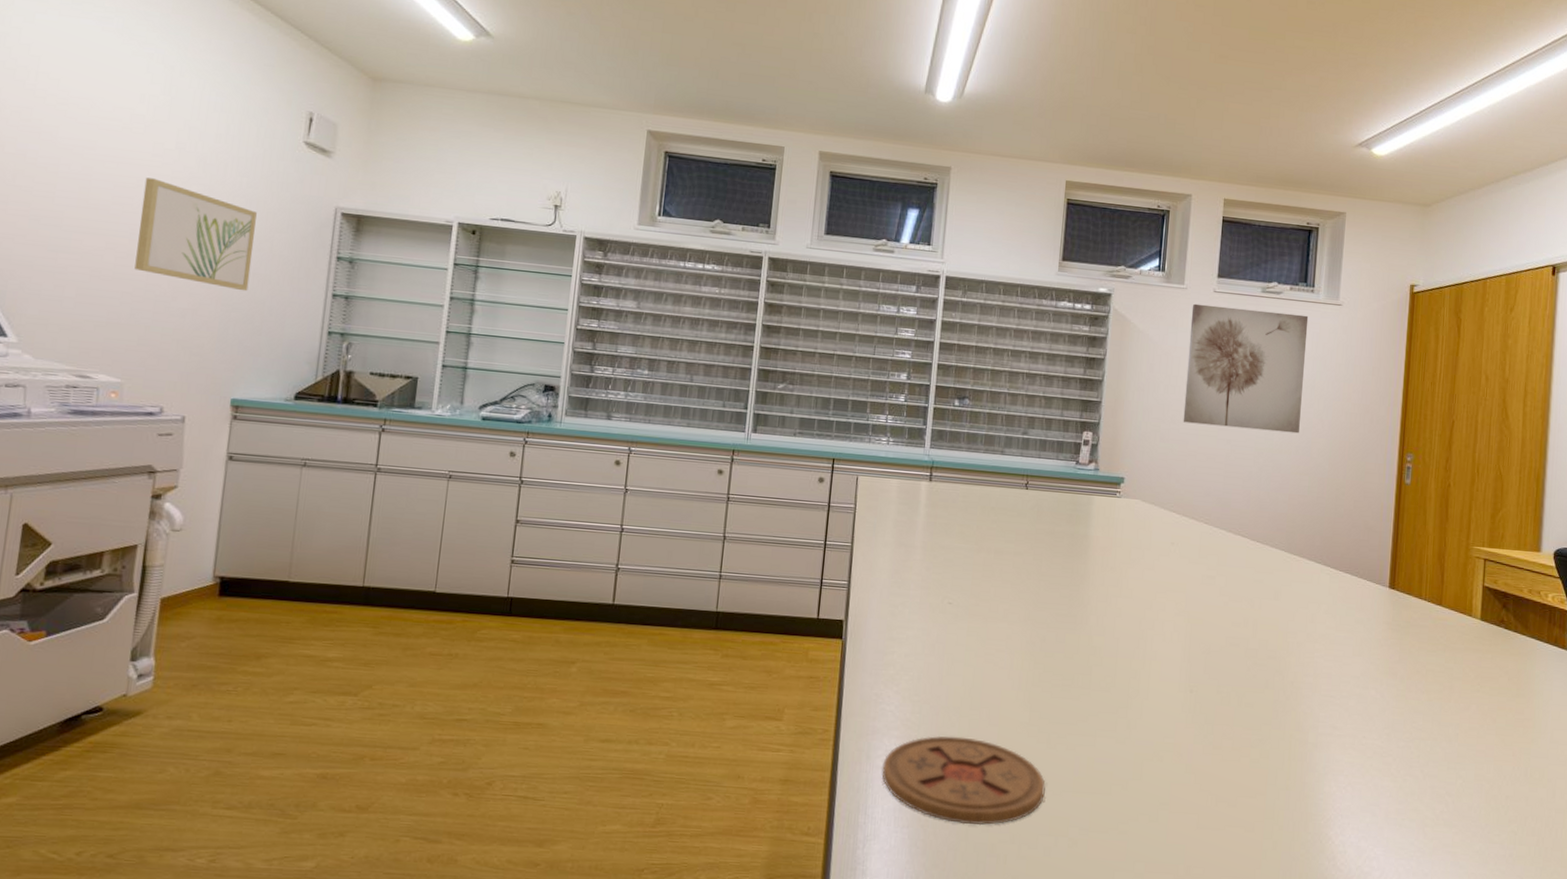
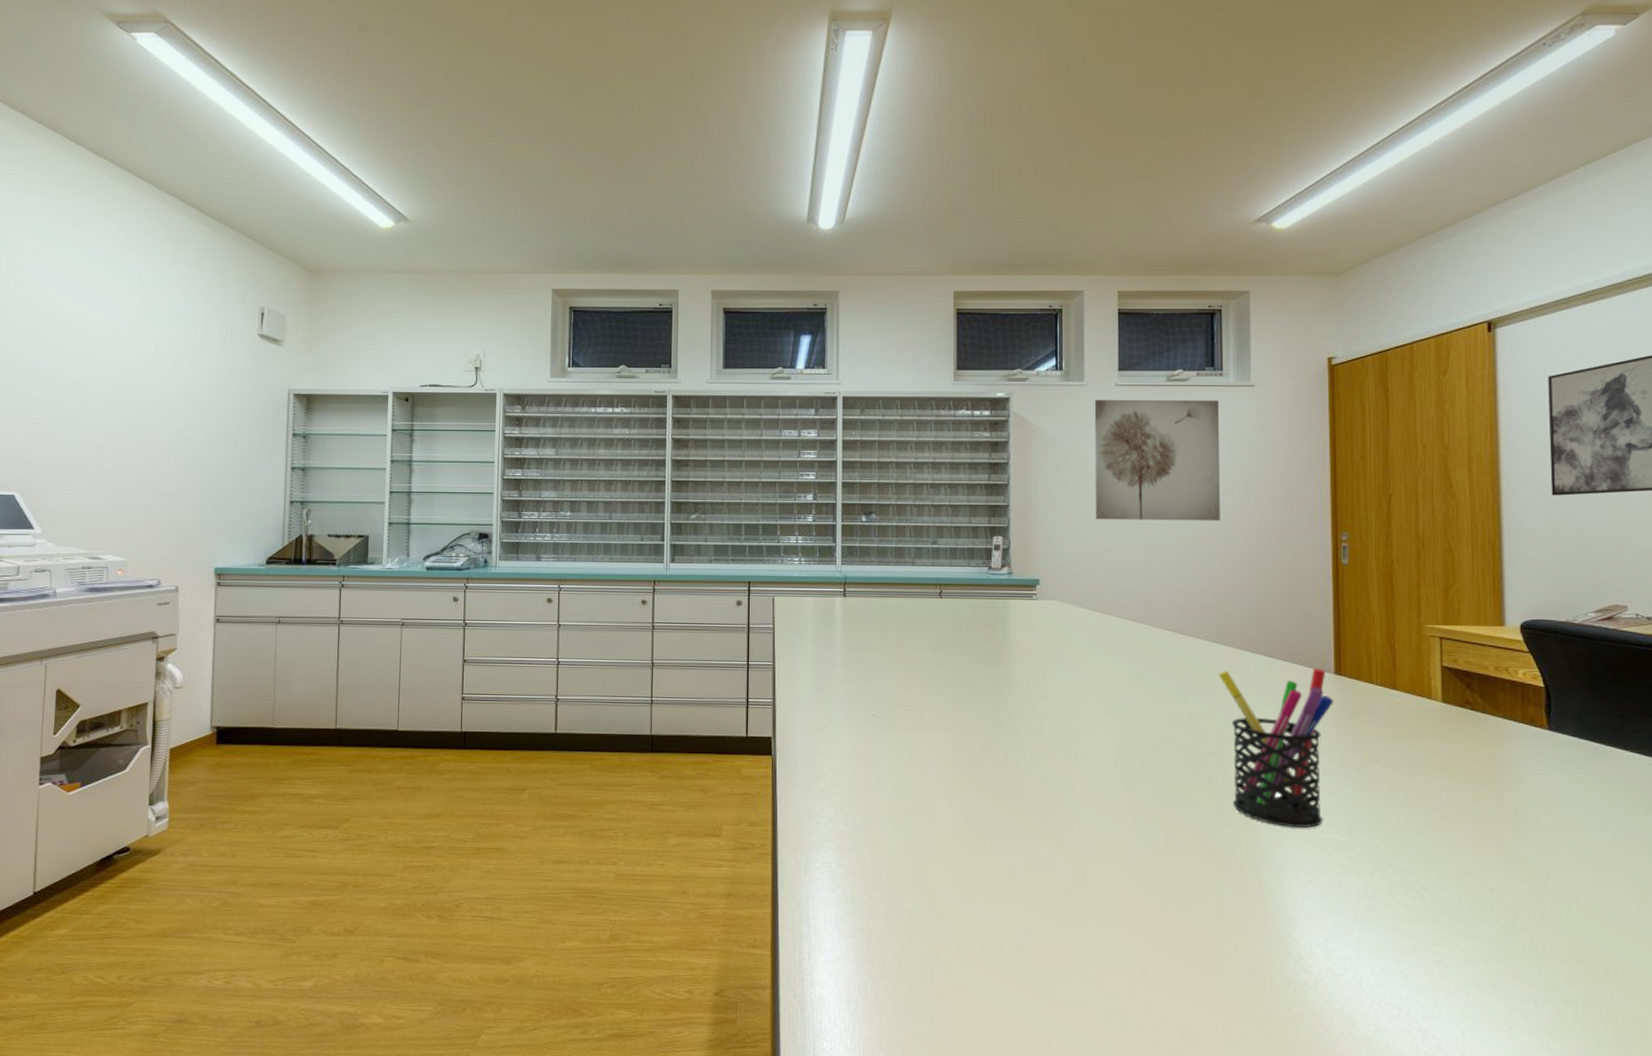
wall art: present [134,177,257,292] -> none [129,380,224,472]
coaster: present [882,735,1046,826] -> none [821,845,986,934]
pen holder: none [1283,578,1385,733] -> present [1218,667,1333,828]

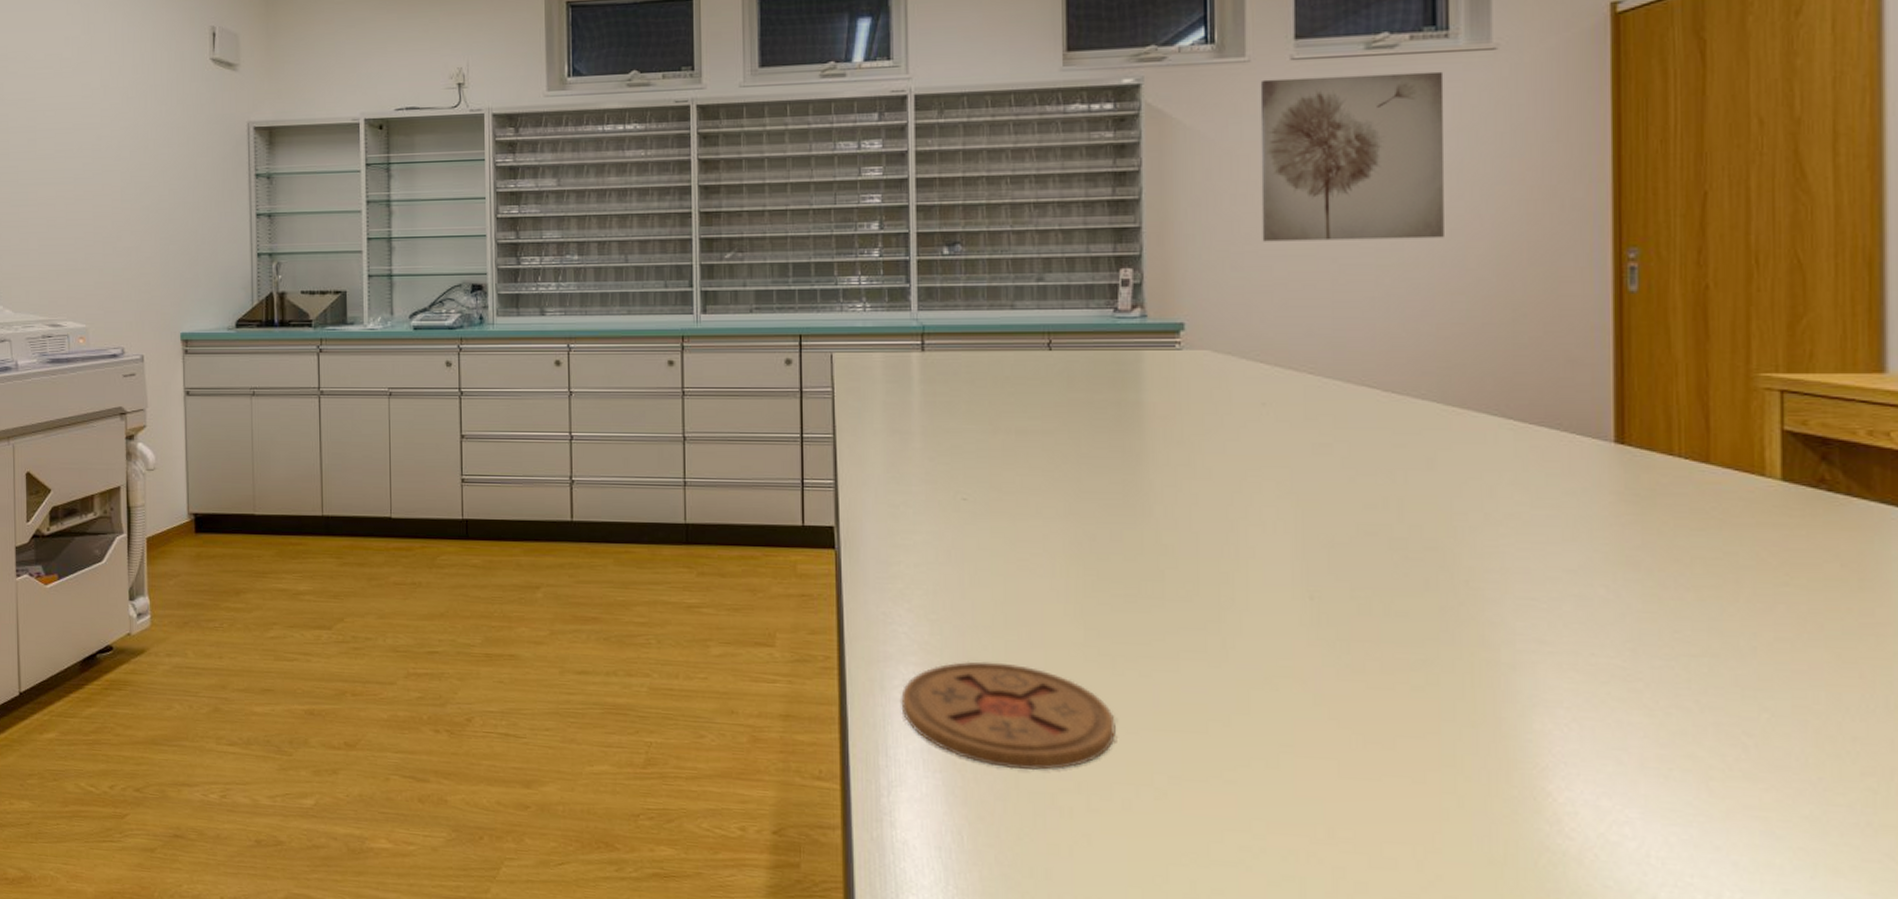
coaster: none [821,845,986,934] -> present [901,661,1116,771]
pen holder: present [1218,667,1333,828] -> none [1439,434,1612,649]

